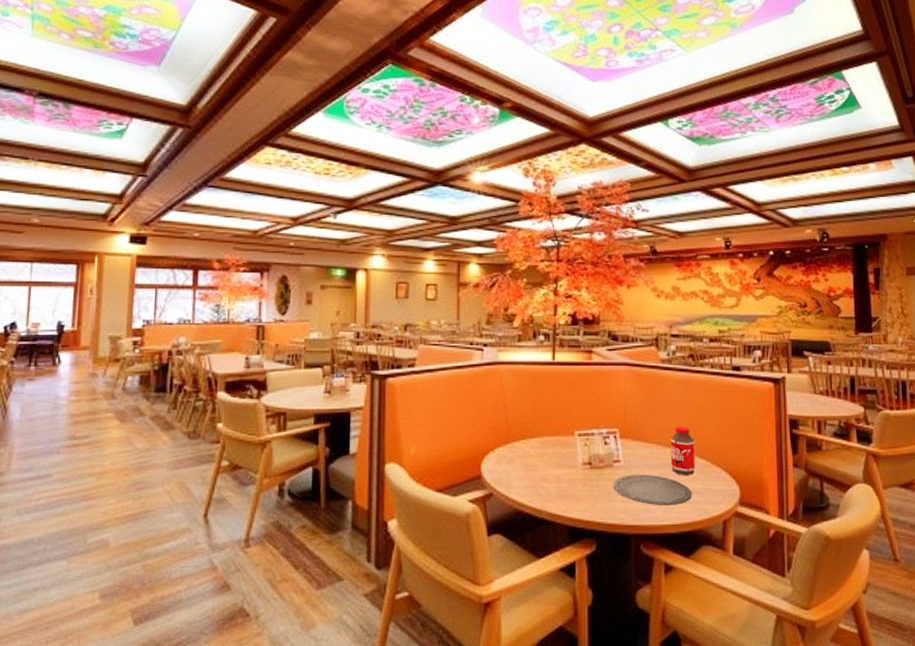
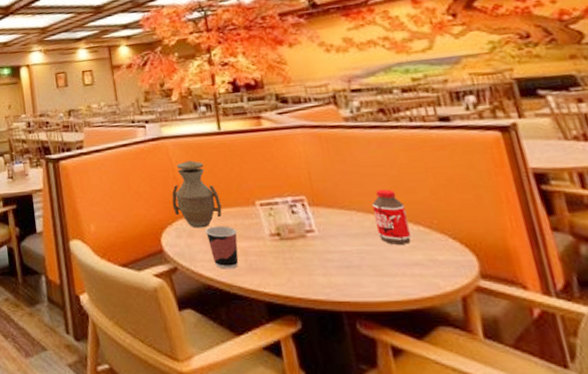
vase: none [497,387,544,455] -> present [171,160,222,228]
cup: none [525,454,554,495] -> present [205,226,239,269]
plate: present [613,474,692,506] -> none [309,244,413,280]

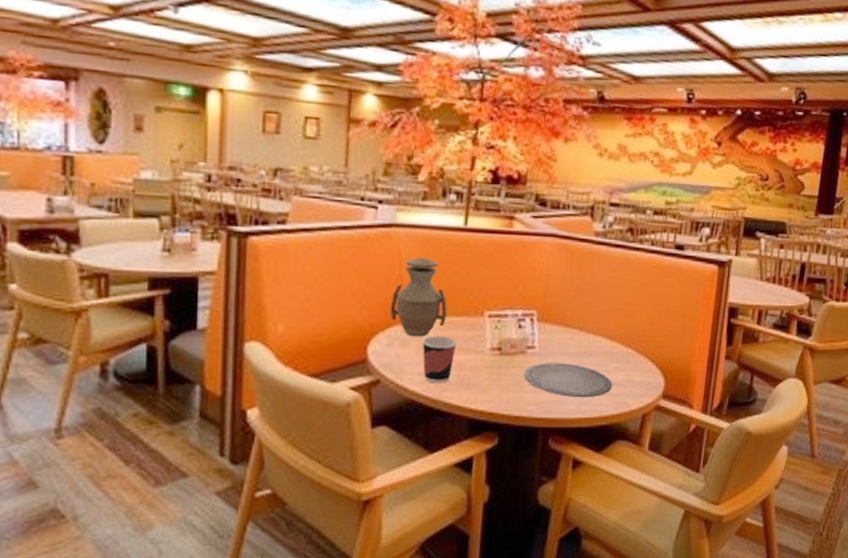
plate: none [309,244,413,280] -> present [523,363,612,398]
bottle: present [372,189,412,246] -> none [592,311,623,366]

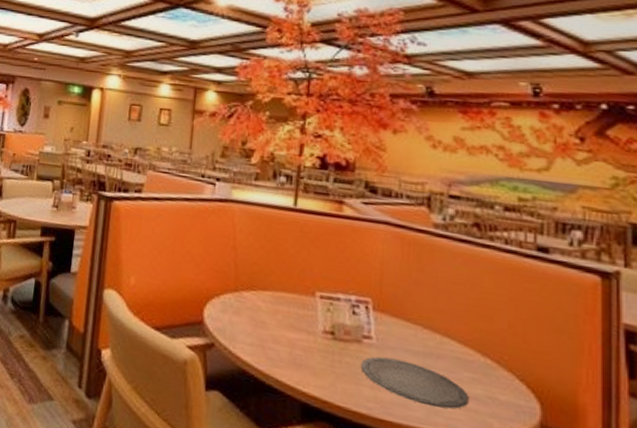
vase: present [389,256,447,337] -> none [224,231,278,308]
cup: present [422,336,457,383] -> none [254,308,288,359]

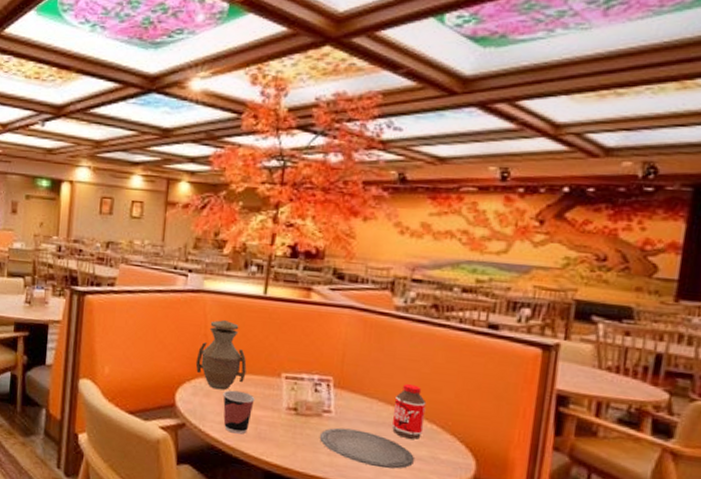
vase: none [224,231,278,308] -> present [195,319,247,390]
cup: none [254,308,288,359] -> present [223,390,255,434]
bottle: none [441,310,477,375] -> present [392,384,427,440]

